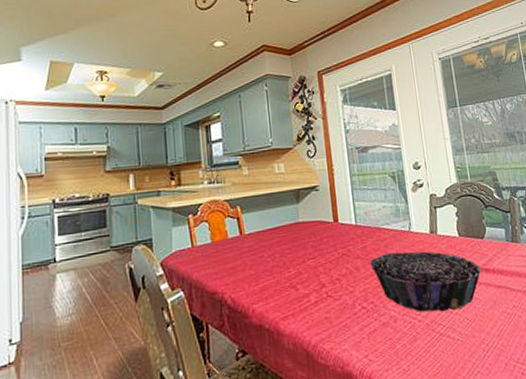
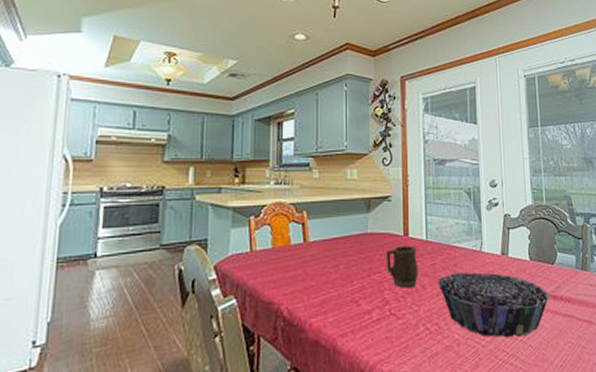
mug: none [317,231,351,272] -> present [385,245,418,288]

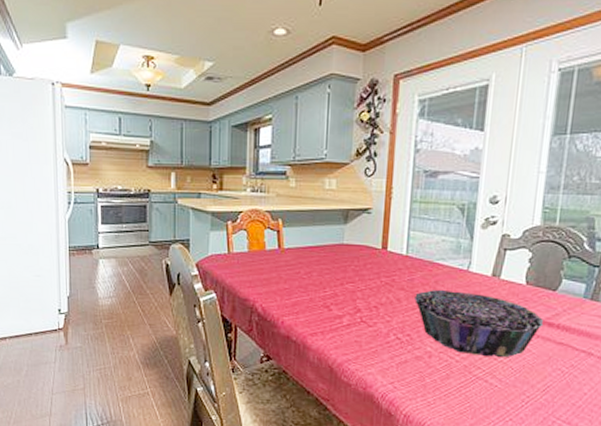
mug: present [385,245,418,288] -> none [360,259,395,300]

